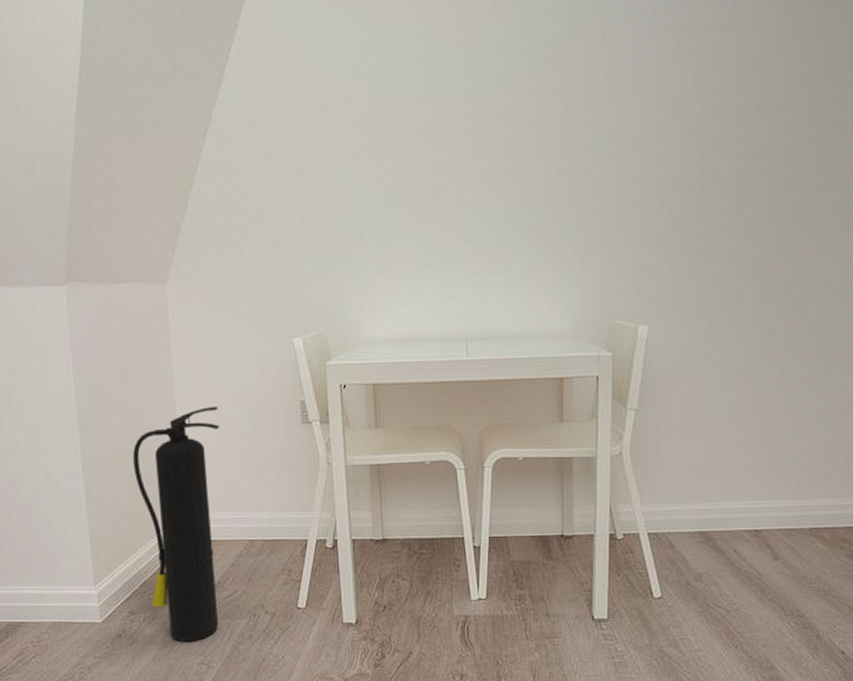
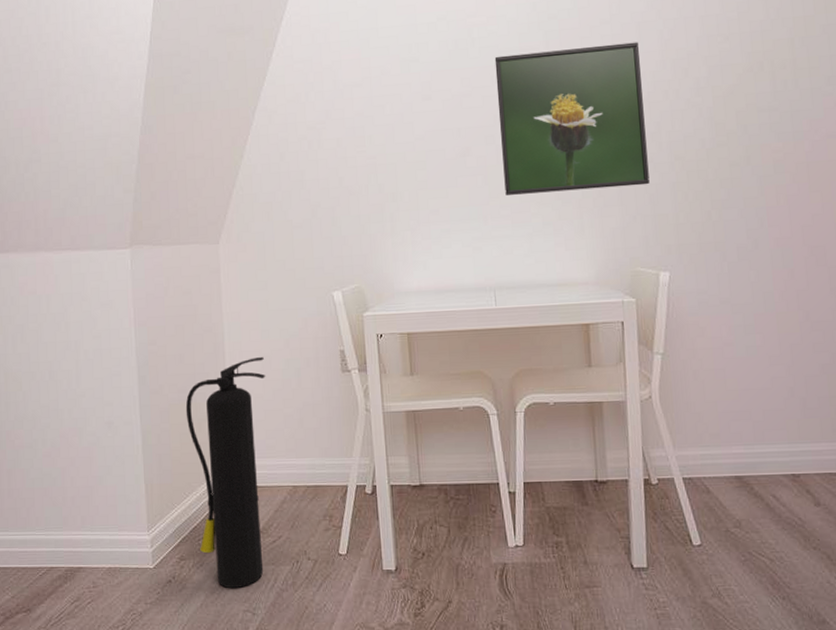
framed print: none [475,74,634,239] -> present [494,42,650,195]

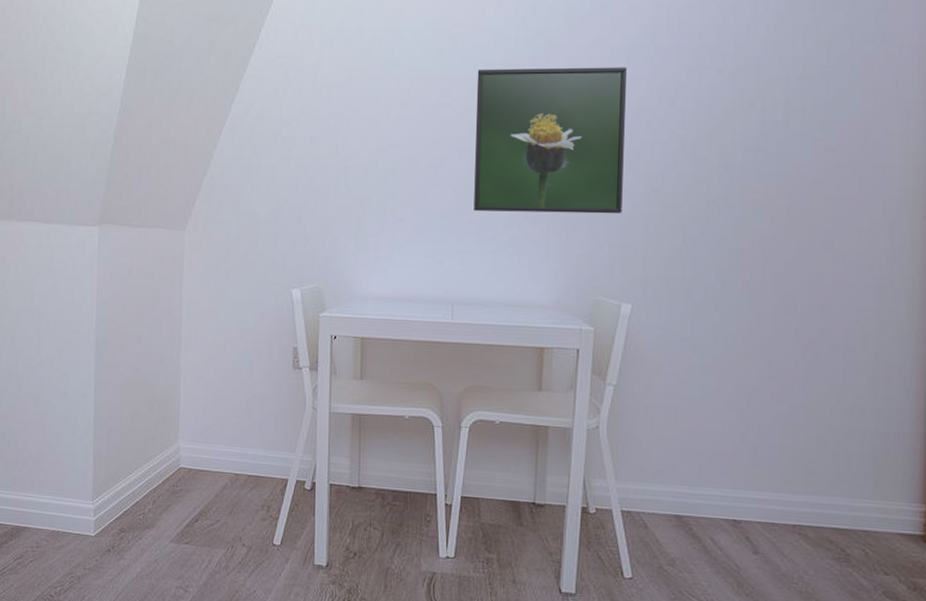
fire extinguisher: present [185,357,266,589] -> none [138,345,219,565]

